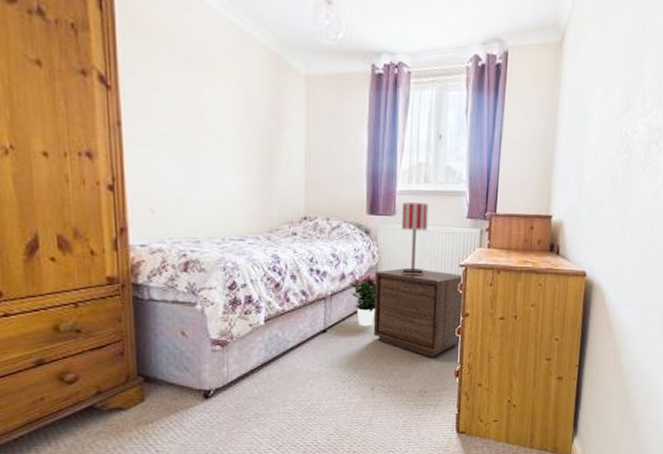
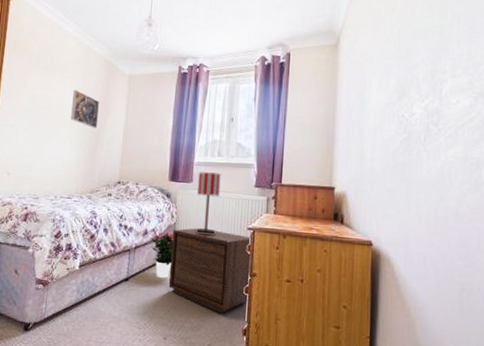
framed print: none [230,94,270,148] -> present [71,90,100,128]

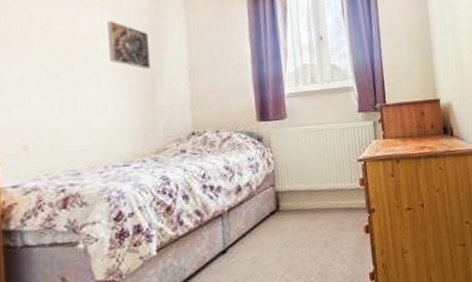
potted flower: present [150,232,173,278] -> none [247,183,277,240]
nightstand: present [169,228,252,313] -> none [272,169,372,263]
table lamp: present [196,172,221,236] -> none [291,103,323,178]

